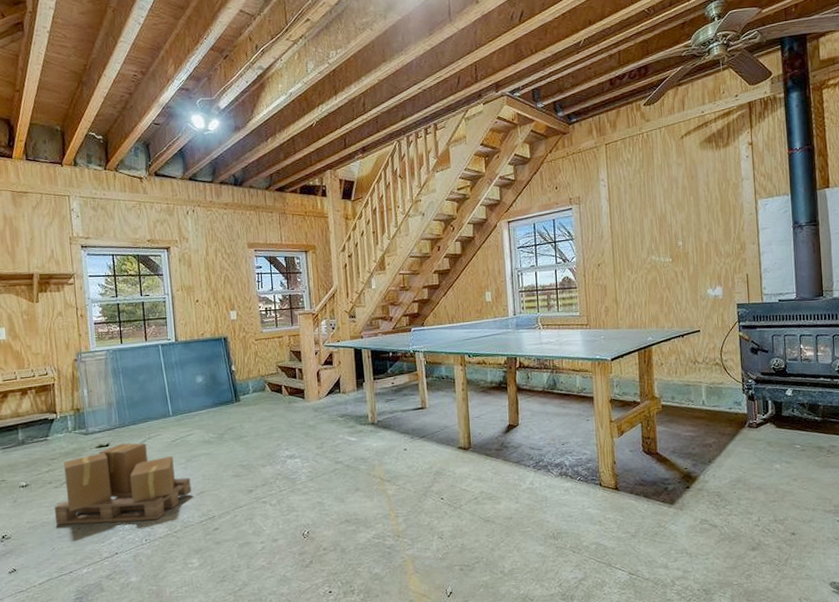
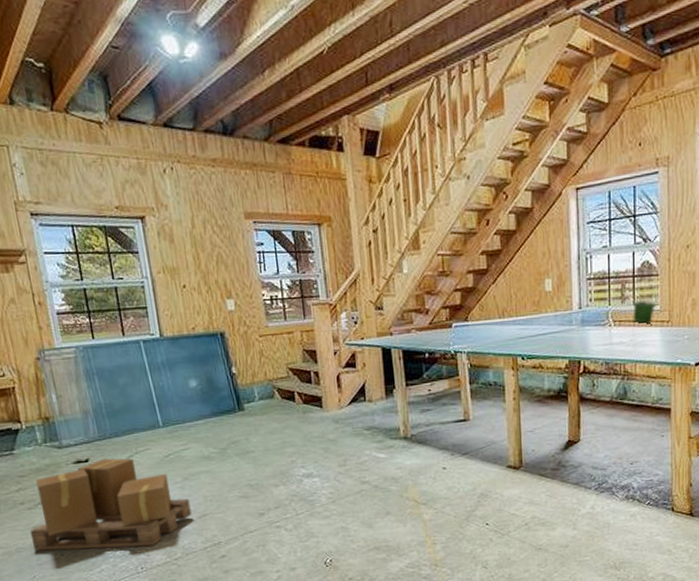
planter: none [557,306,577,327] -> present [633,298,657,324]

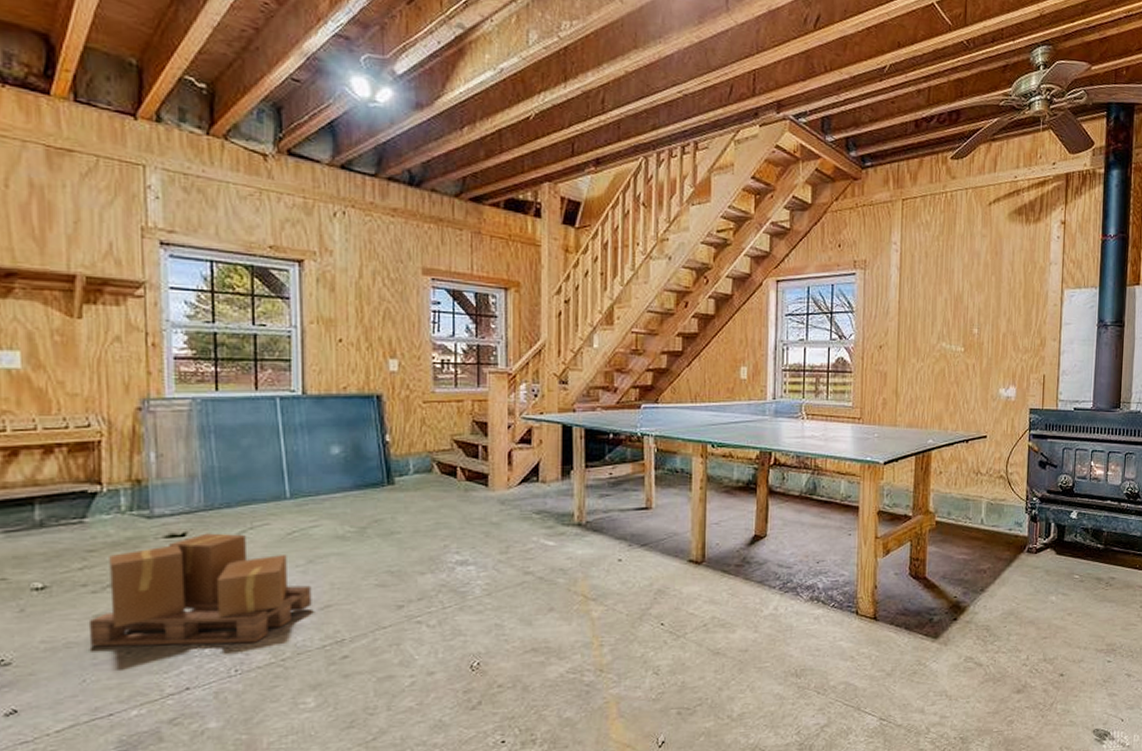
planter: present [633,298,657,324] -> none [825,393,850,420]

